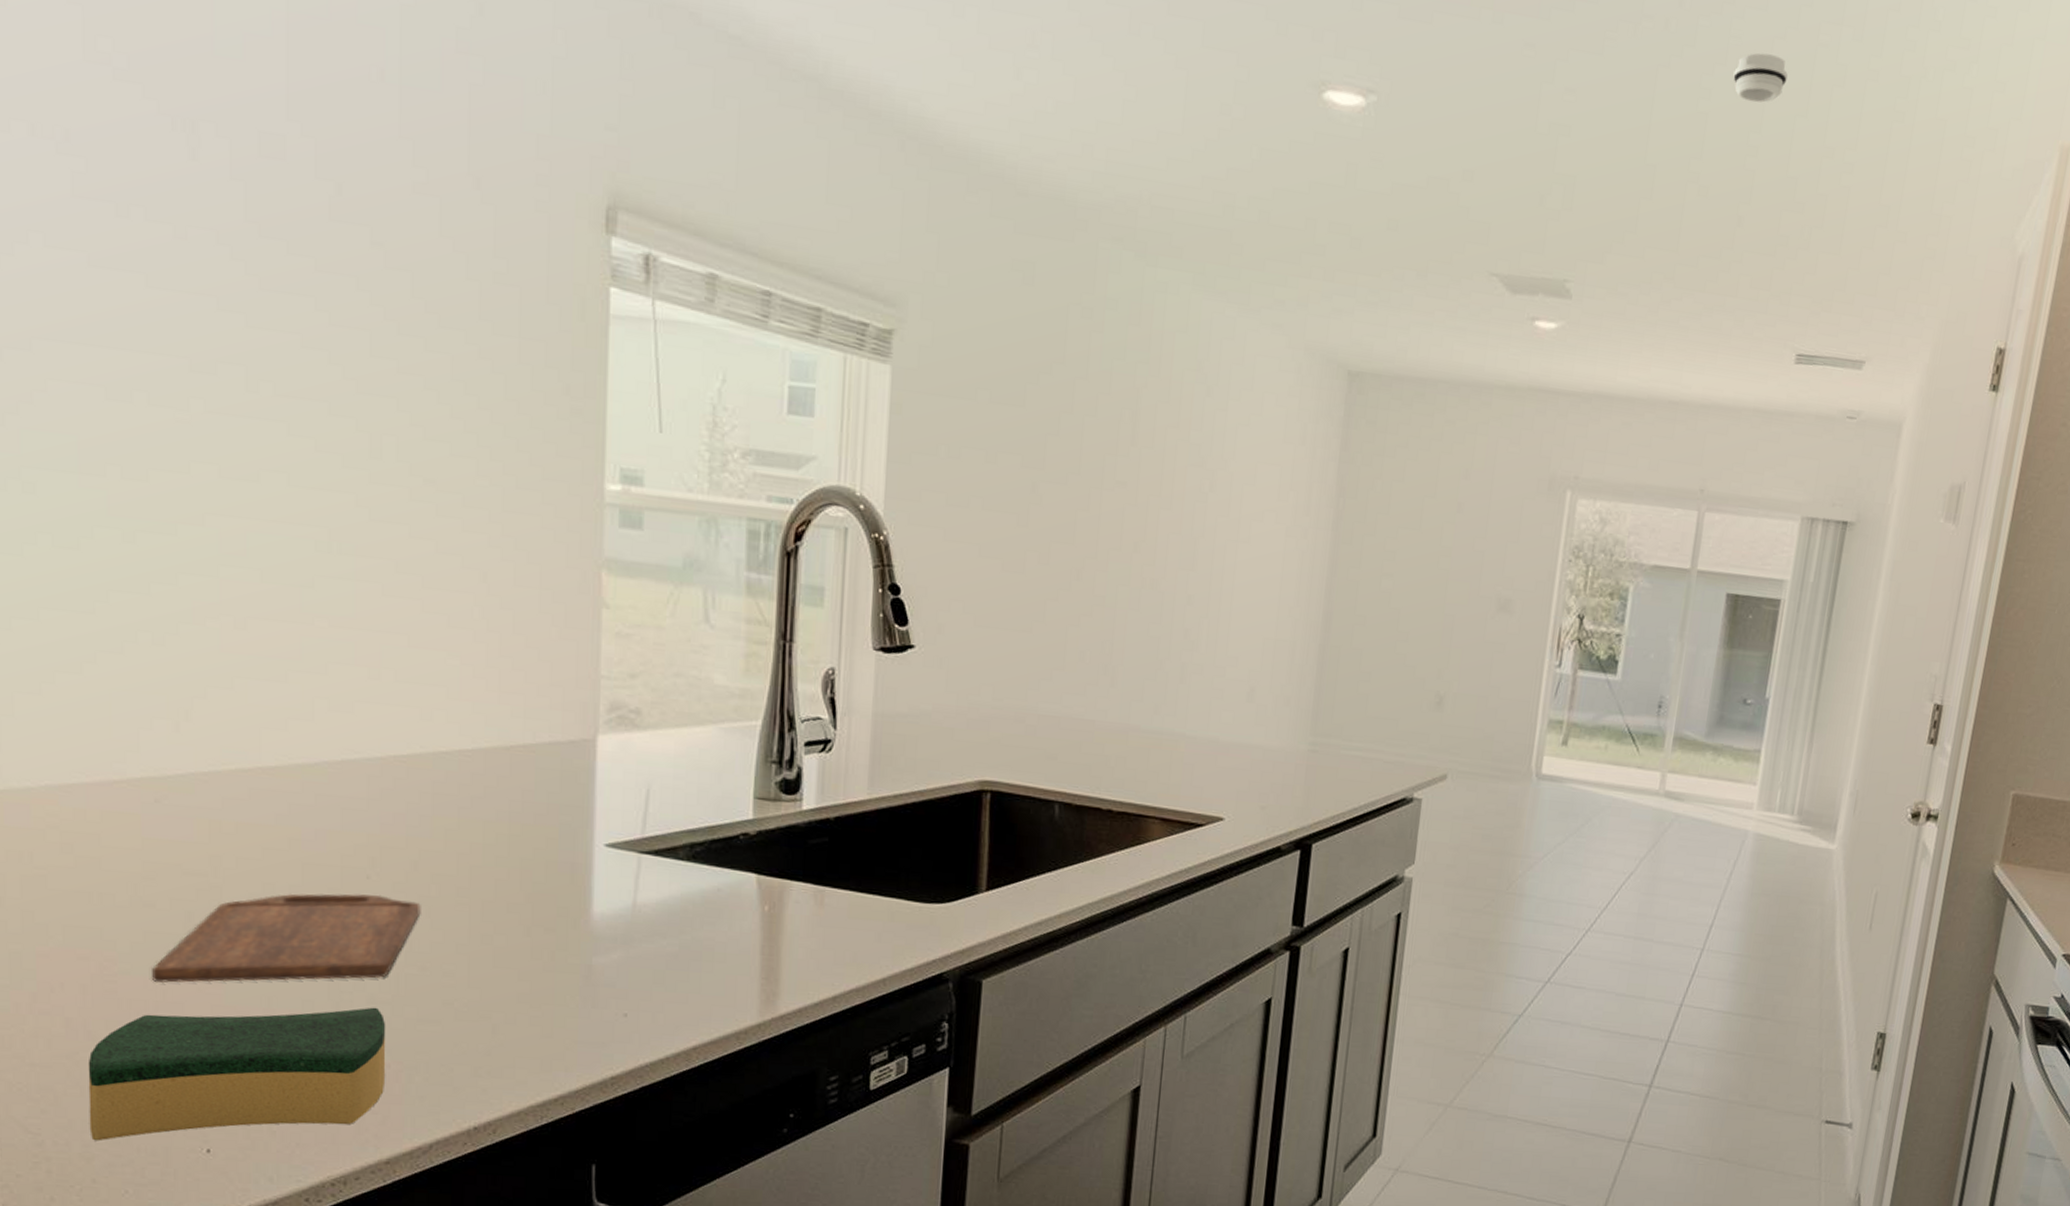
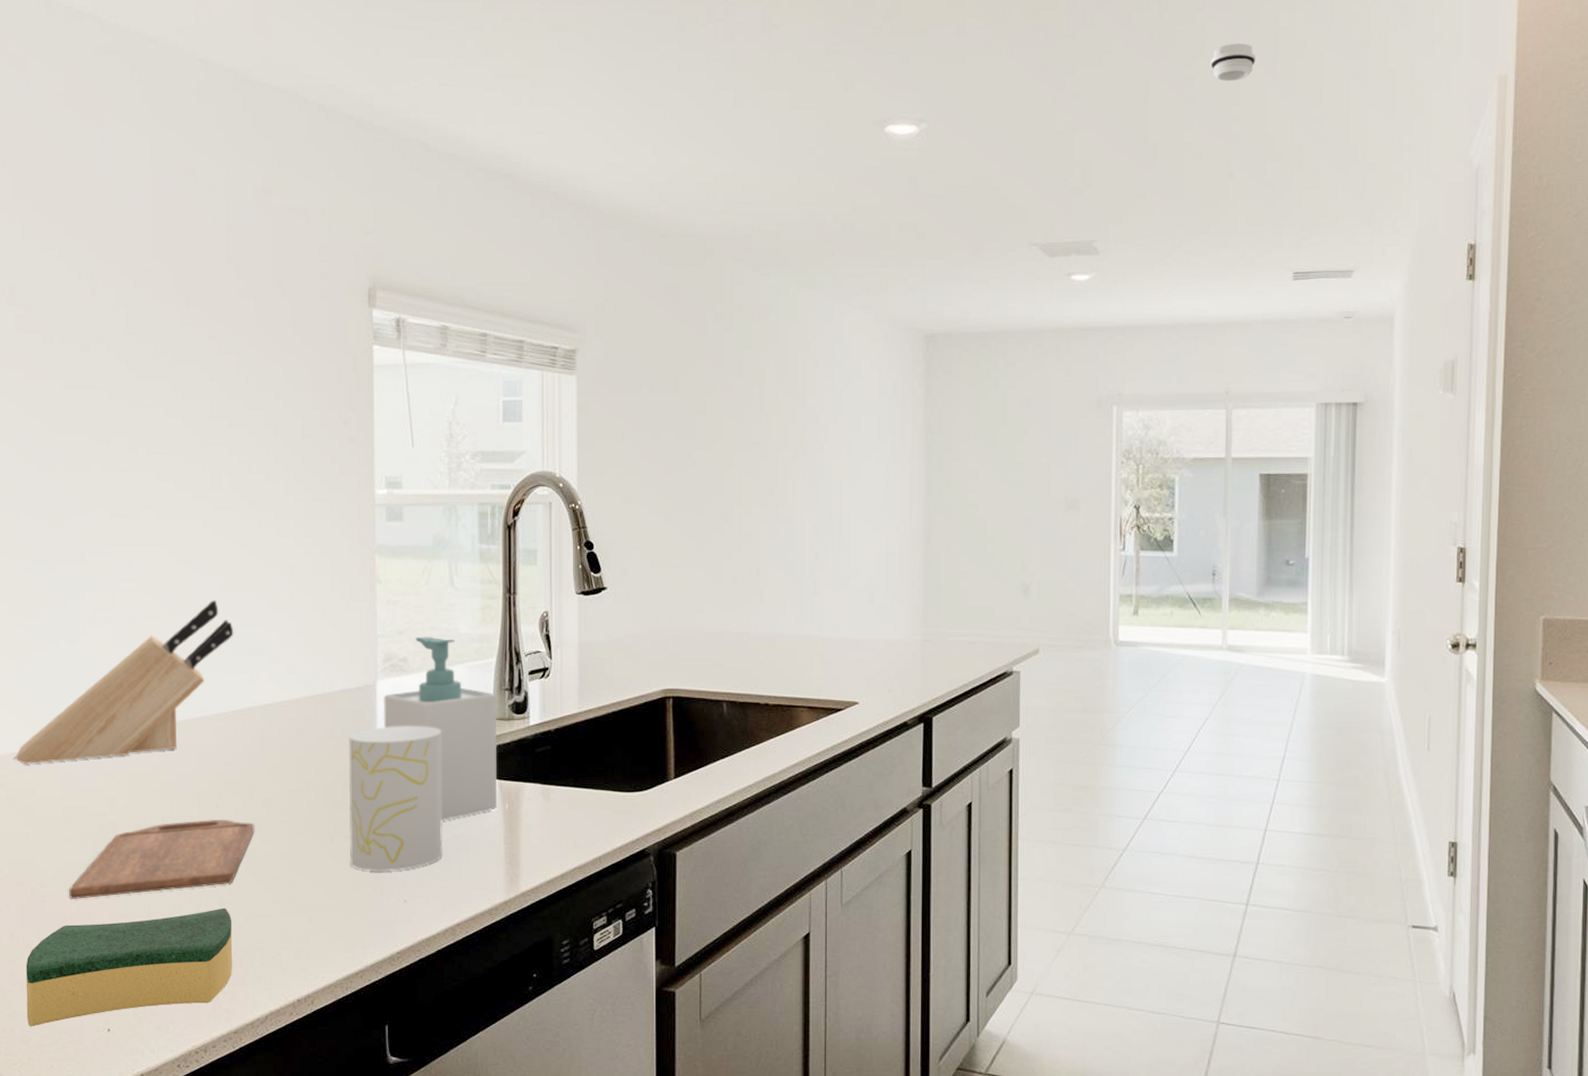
knife block: none [72,606,398,802] -> present [15,599,234,765]
cup: none [552,794,684,977] -> present [349,726,443,871]
soap bottle: none [604,683,759,919] -> present [383,636,497,820]

